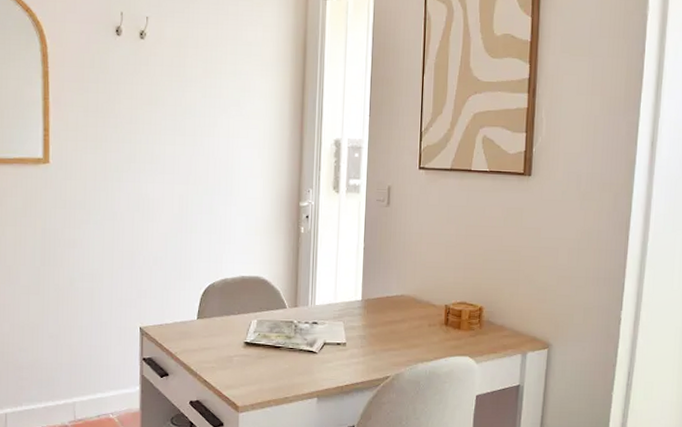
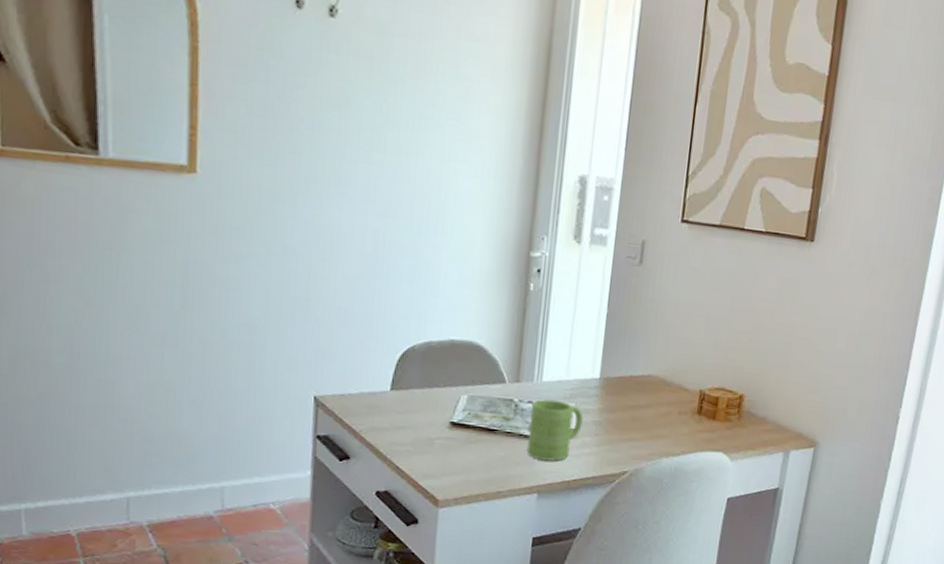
mug: none [306,319,350,370] -> present [526,399,583,461]

